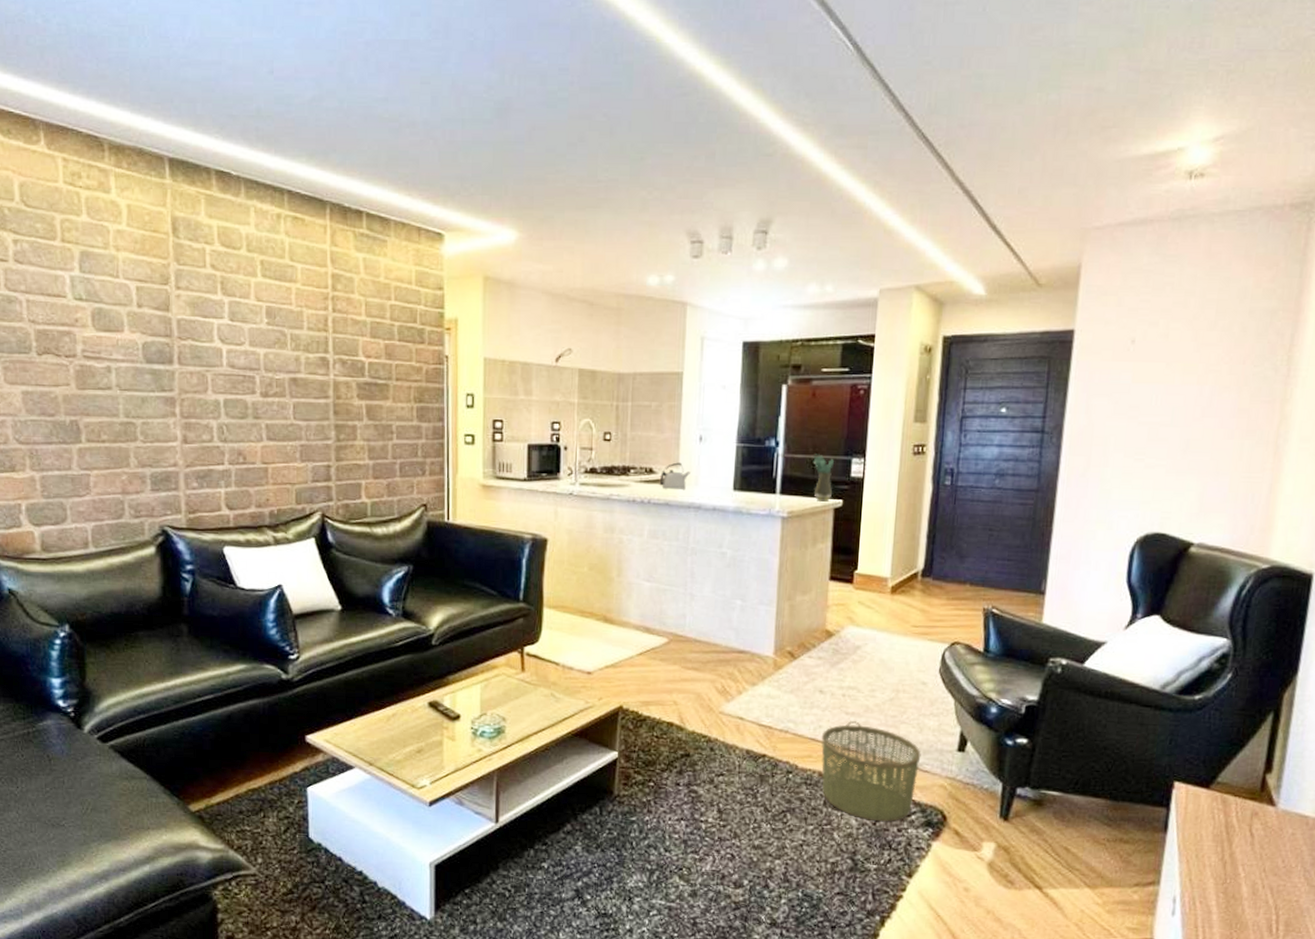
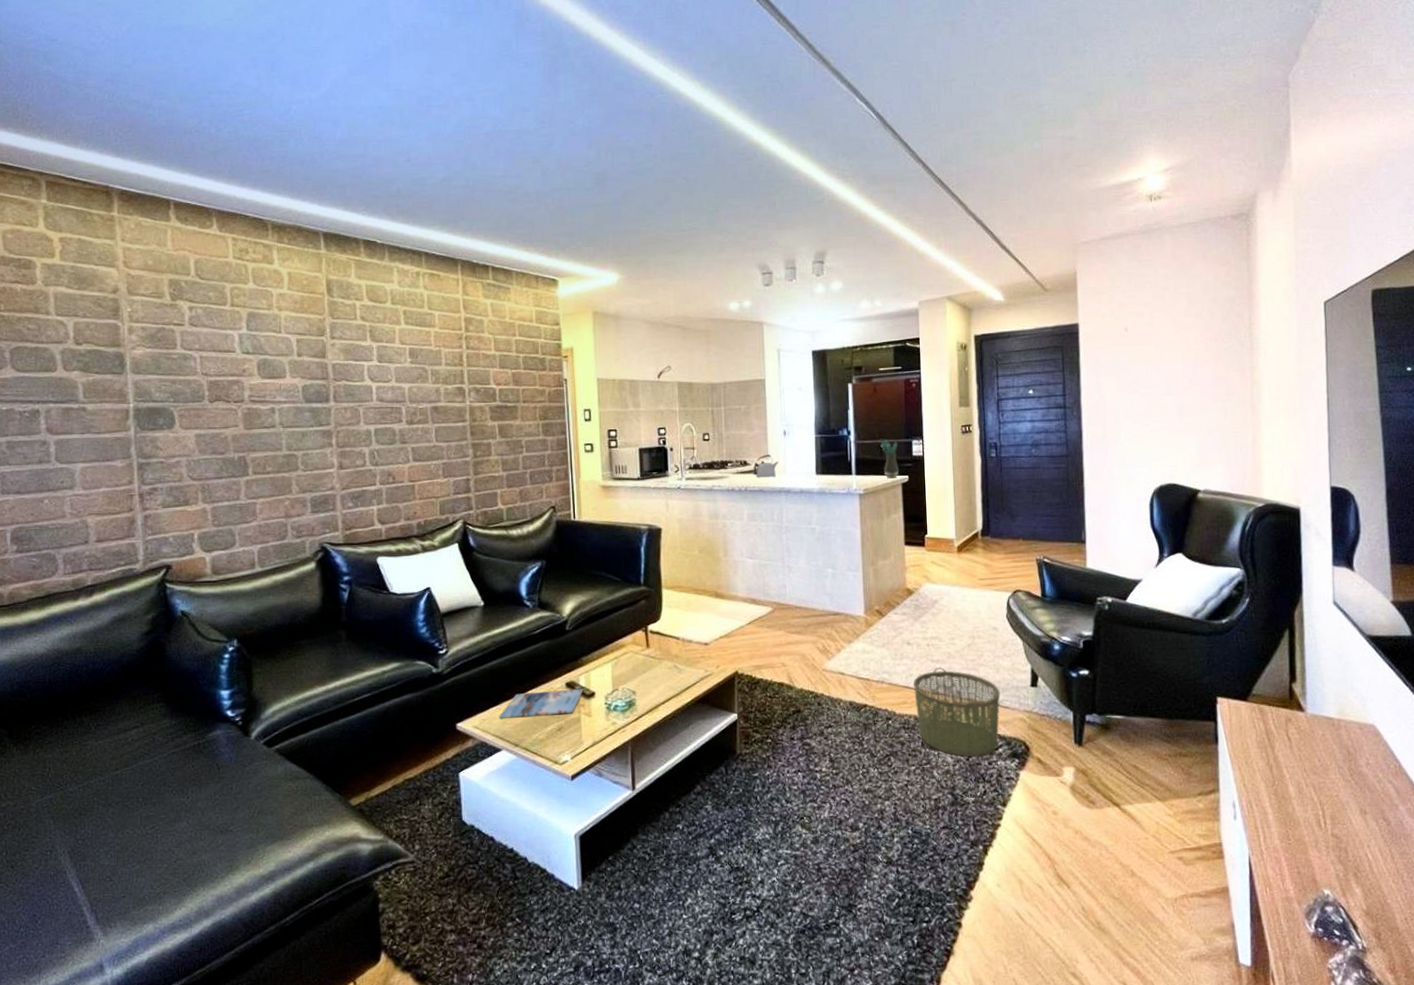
magazine: none [353,709,447,736] -> present [499,688,583,719]

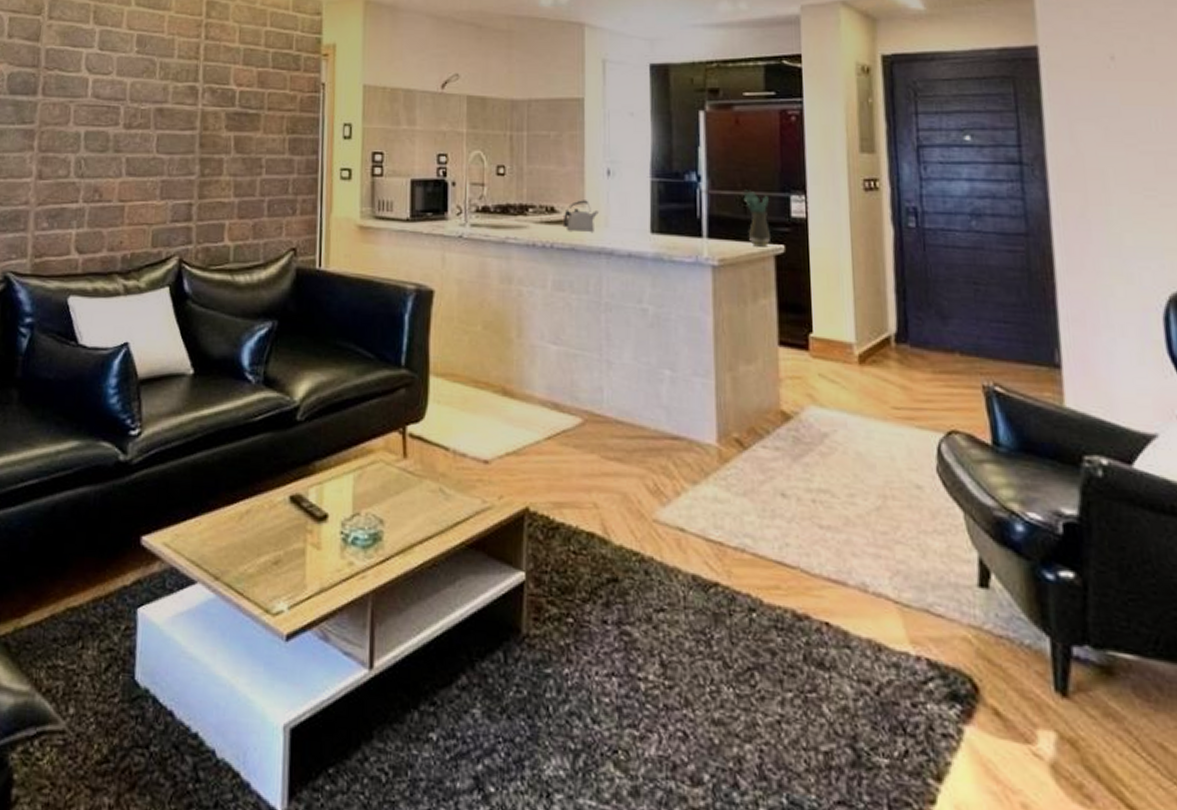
magazine: present [499,688,583,719] -> none [197,503,312,541]
basket: present [913,667,1001,757] -> none [790,538,930,691]

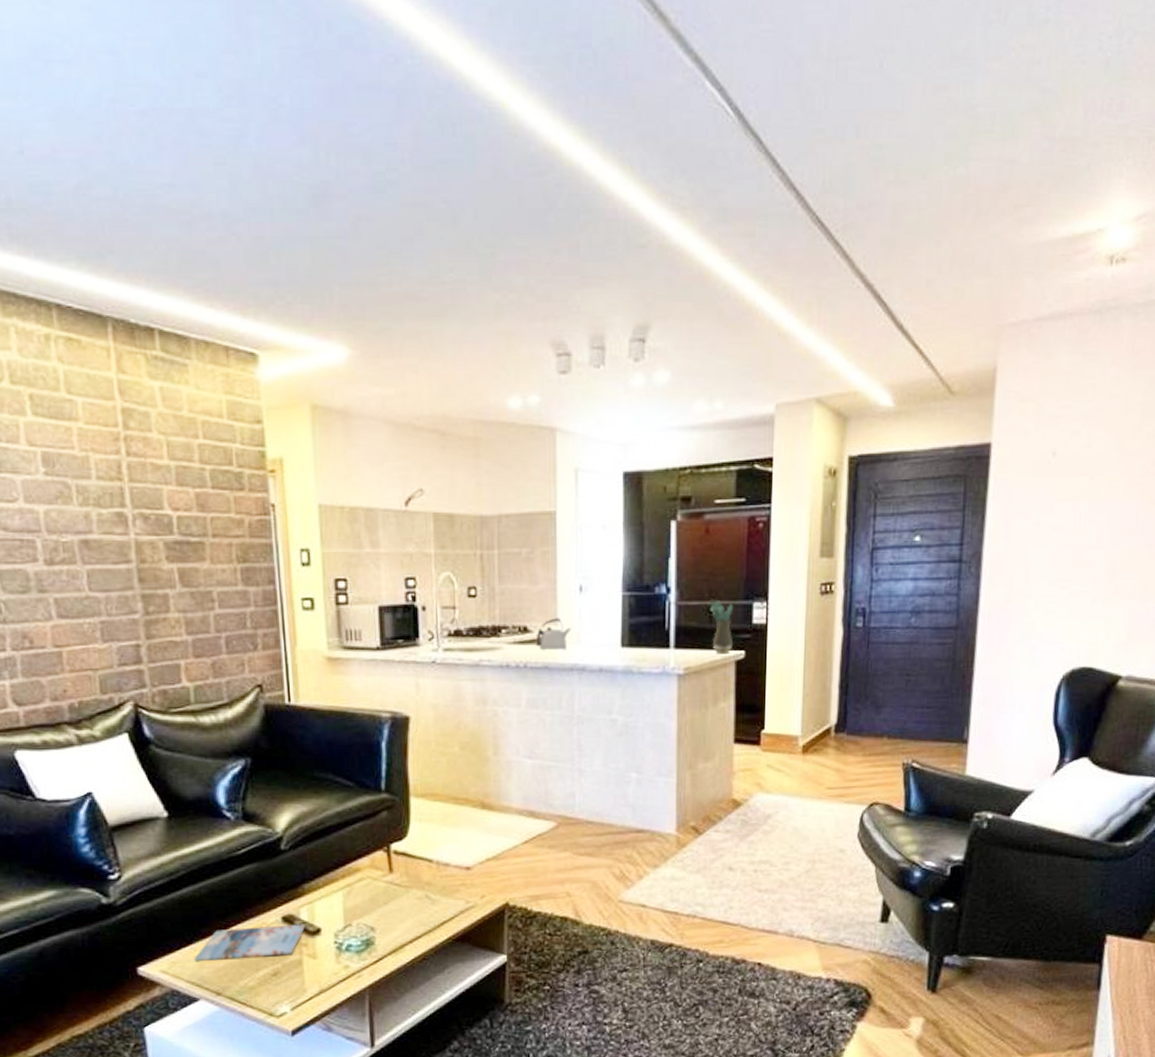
magazine: none [197,503,312,541] -> present [194,924,305,962]

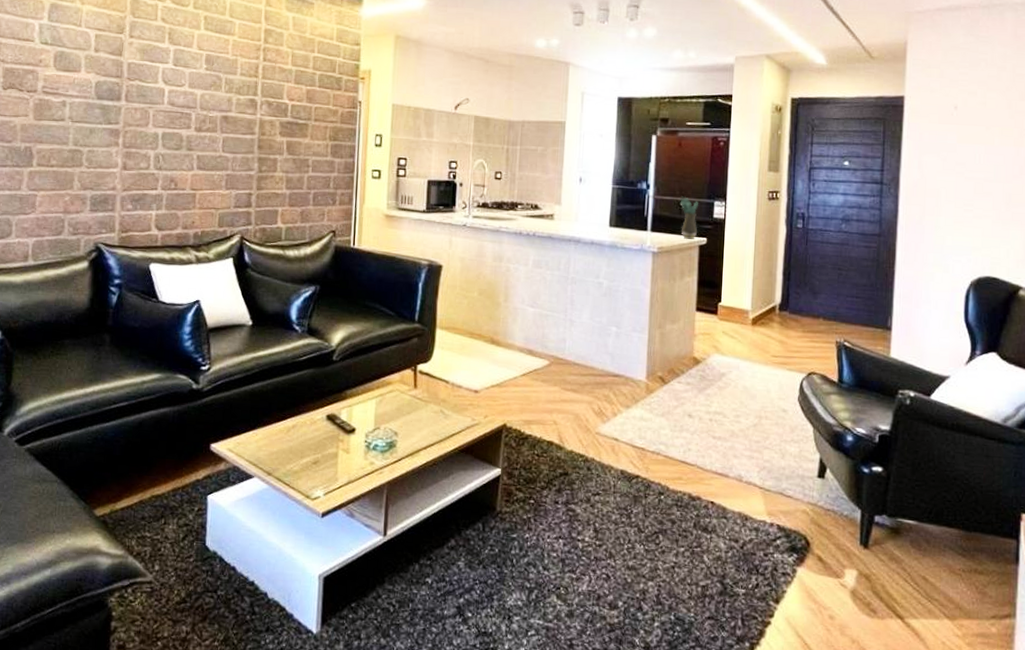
magazine: present [194,924,305,962] -> none [254,420,344,447]
kettle: present [535,618,571,651] -> none [543,200,571,226]

